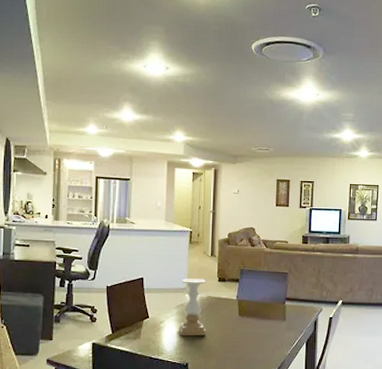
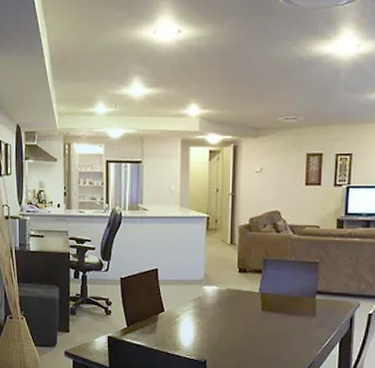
candle holder: present [179,278,206,336] -> none [196,269,226,332]

